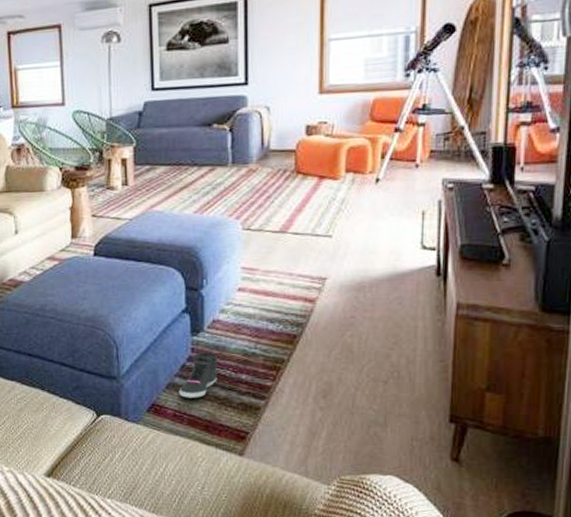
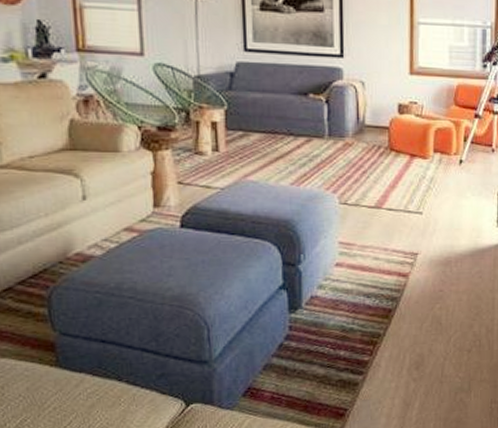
sneaker: present [179,352,219,398] -> none [276,329,317,379]

